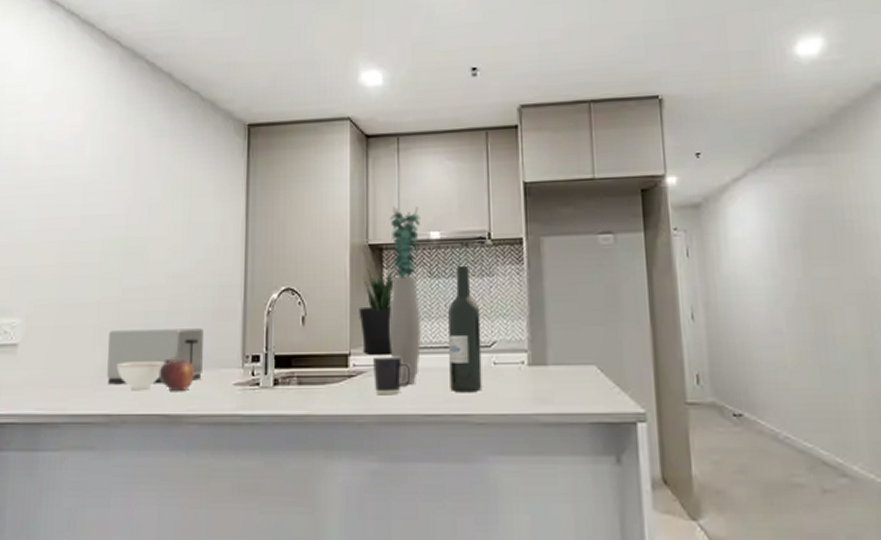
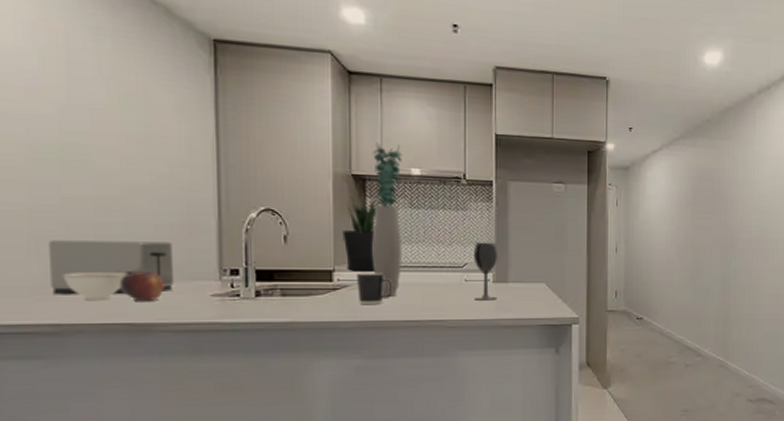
wine bottle: present [448,265,482,393] -> none [427,199,455,303]
wine glass: none [503,314,534,389] -> present [473,242,499,300]

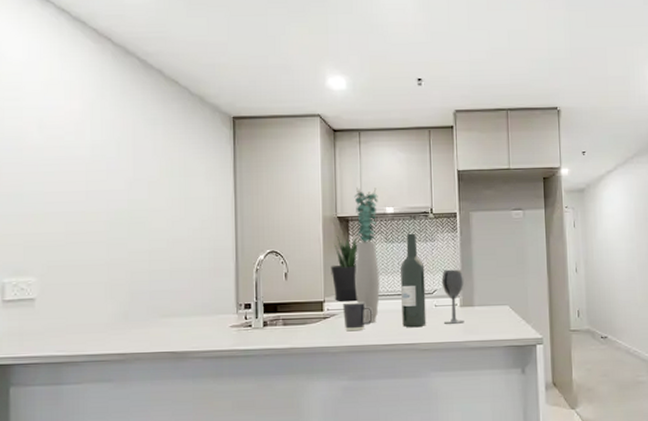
toaster: present [47,240,173,295] -> none [118,283,203,330]
bowl: present [62,273,126,301] -> none [127,310,170,334]
fruit: present [119,270,164,301] -> none [165,307,196,333]
wine bottle: none [427,199,455,303] -> present [401,233,427,328]

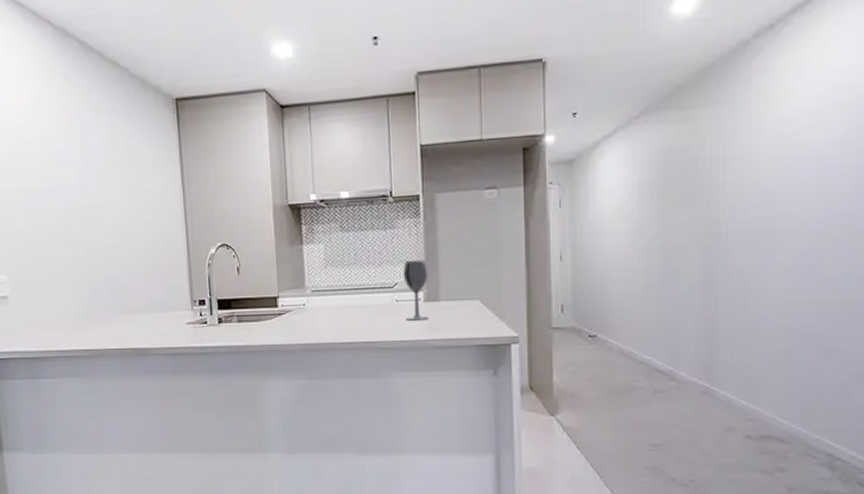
planter: present [331,235,358,302] -> none [283,225,312,298]
mug: present [343,302,373,330] -> none [298,297,329,328]
vase: present [354,187,380,323] -> none [305,170,336,320]
wine bottle: present [401,233,427,328] -> none [358,220,387,325]

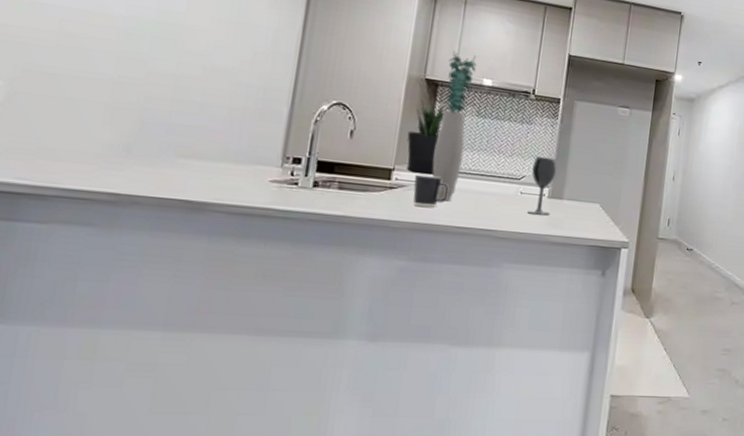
planter: none [283,225,312,298] -> present [407,99,445,175]
mug: none [298,297,329,328] -> present [413,174,449,207]
vase: none [305,170,336,320] -> present [432,50,477,201]

